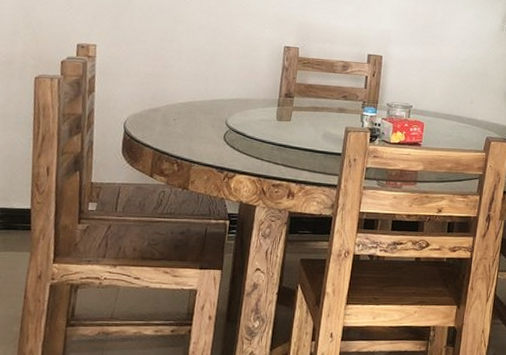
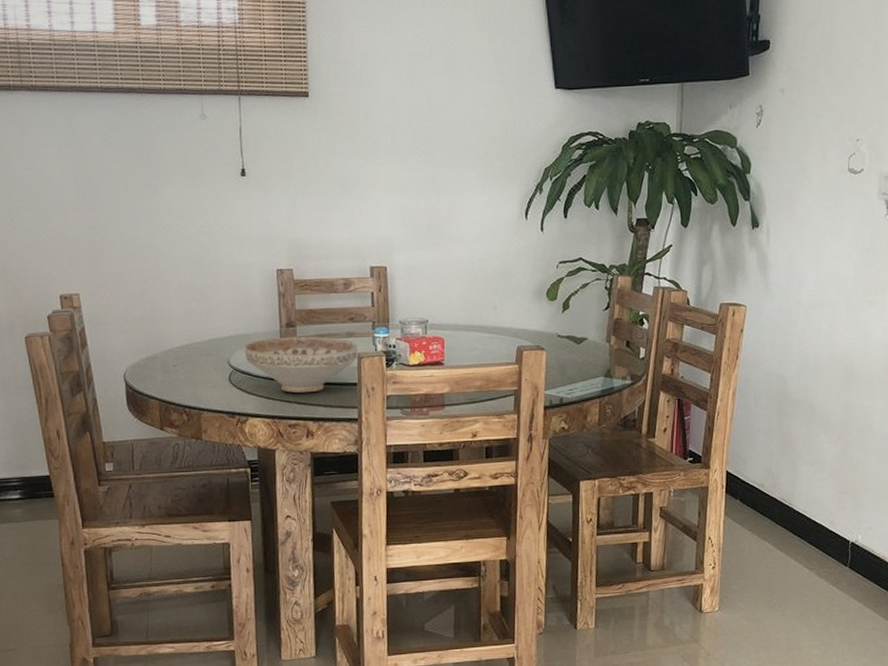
decorative bowl: none [242,105,347,158] -> present [244,336,358,394]

